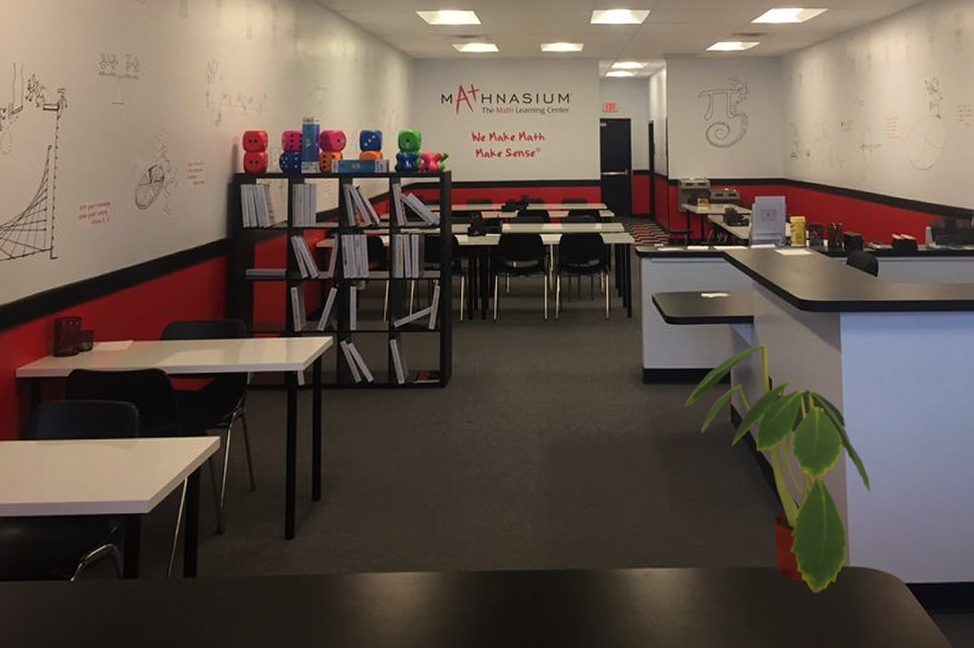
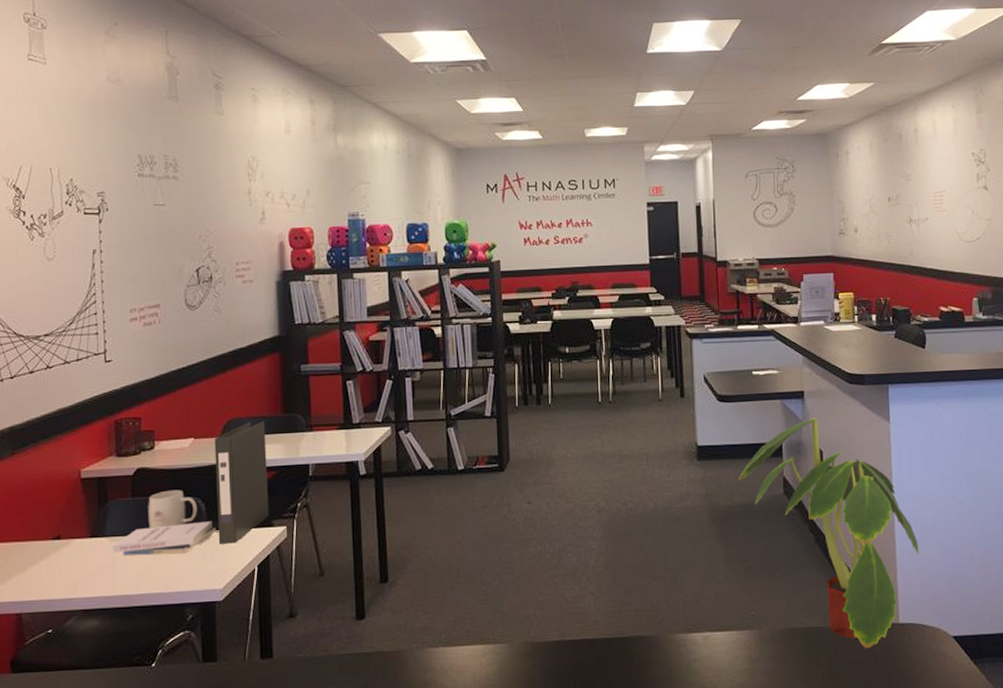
books: none [41,428,149,462] -> present [112,521,217,556]
mug: none [80,393,131,433] -> present [148,490,198,528]
binder: none [149,325,206,453] -> present [214,420,269,544]

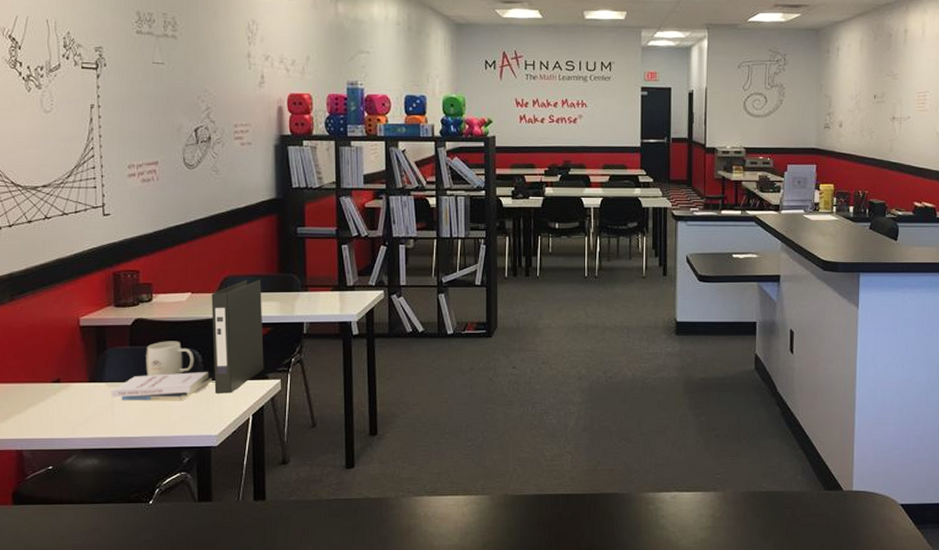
plant: present [737,417,920,649] -> none [712,300,877,513]

